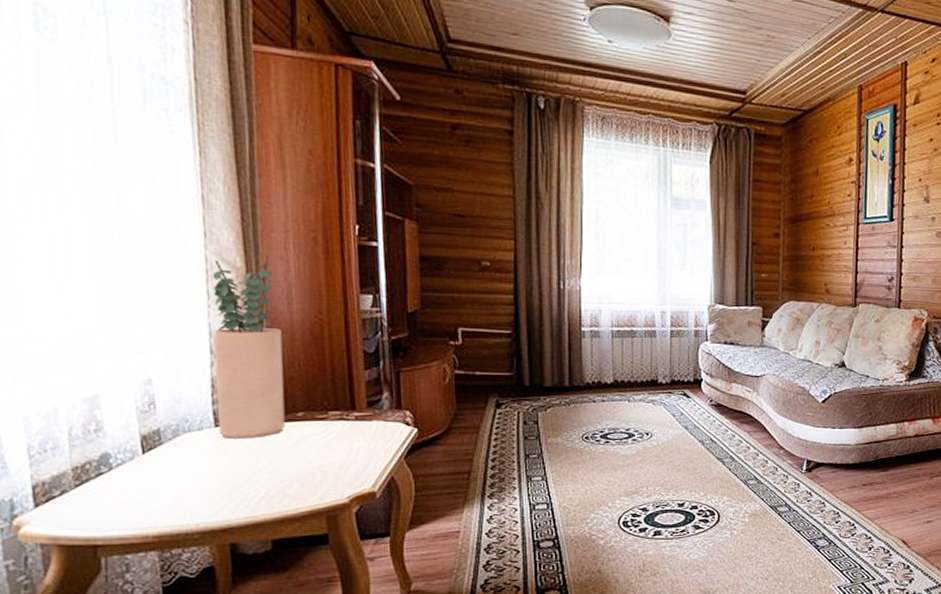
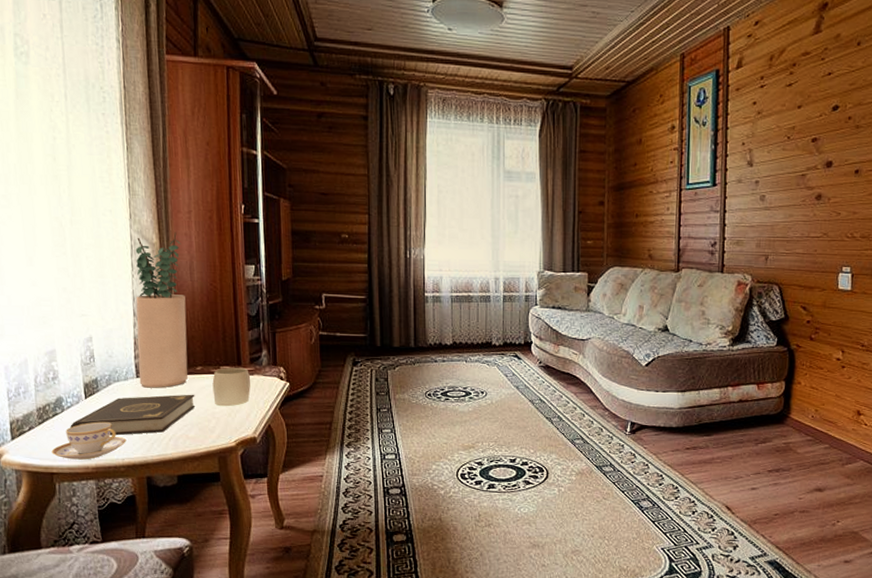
teacup: none [94,480,202,528] -> present [51,421,127,460]
book: none [121,444,296,497] -> present [70,394,196,436]
mug: none [318,412,369,458] -> present [212,367,251,407]

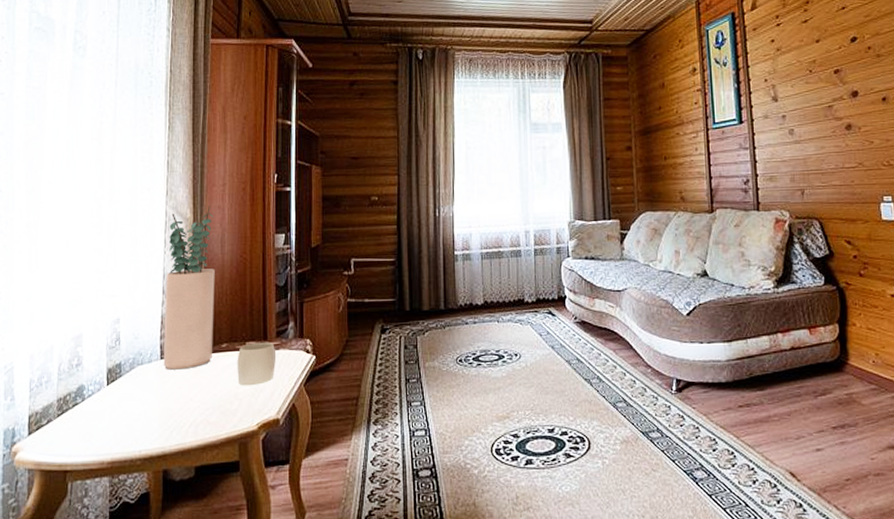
teacup: present [51,421,127,460] -> none [67,410,145,454]
book: present [70,394,196,436] -> none [89,374,219,425]

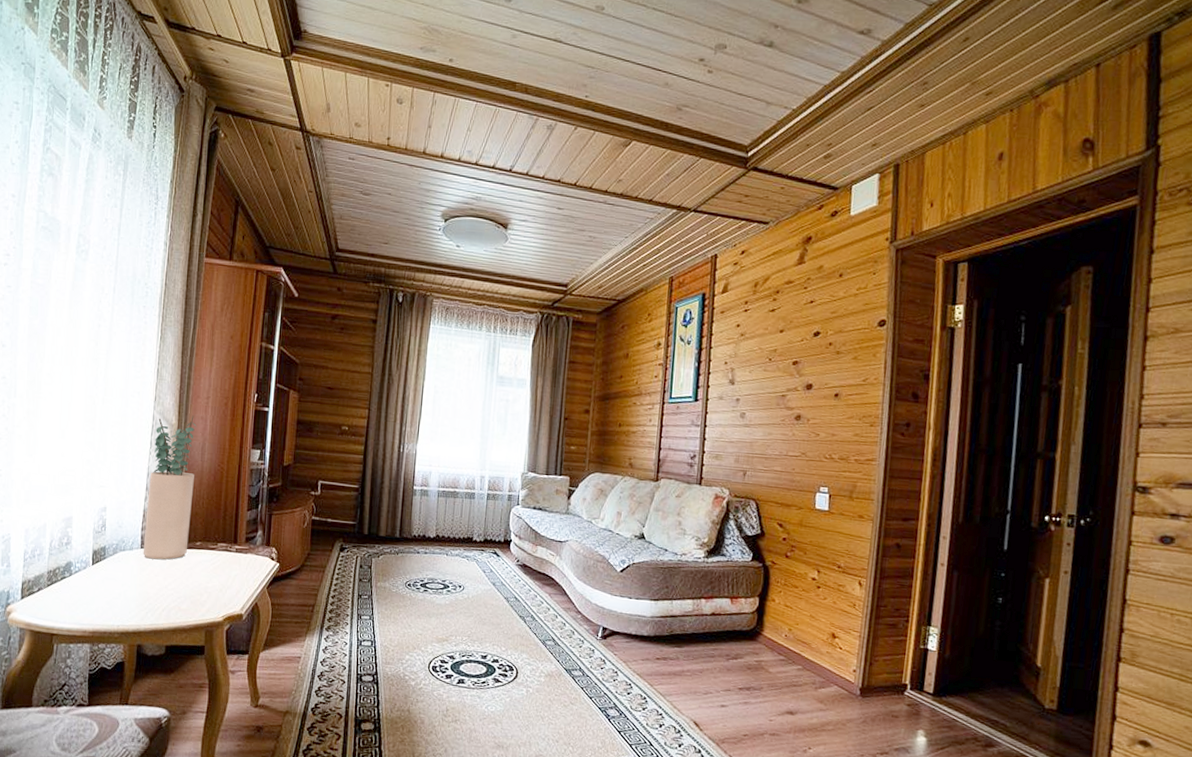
mug: present [237,342,277,386] -> none [208,545,245,583]

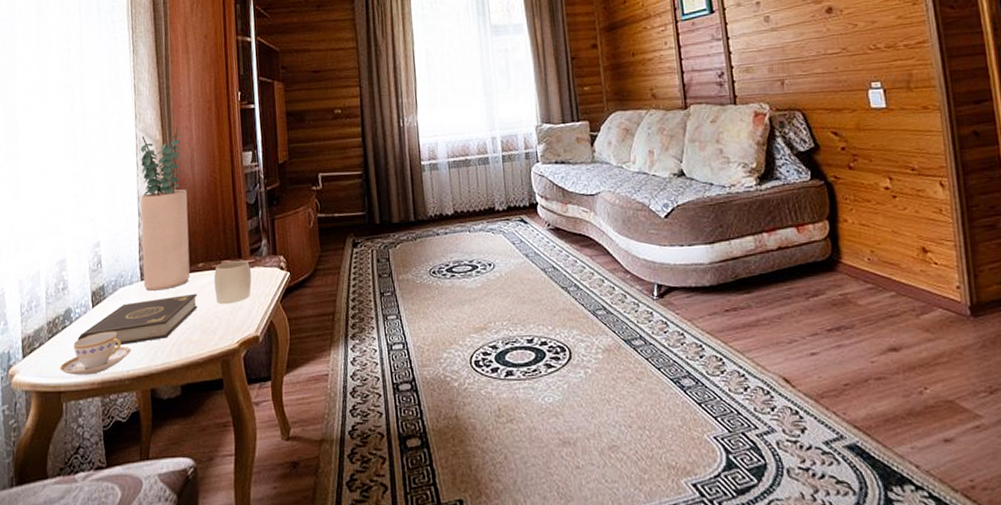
teacup: none [55,587,124,624] -> present [59,331,131,376]
book: none [75,566,191,603] -> present [78,293,198,346]
mug: none [208,545,245,583] -> present [214,260,252,305]

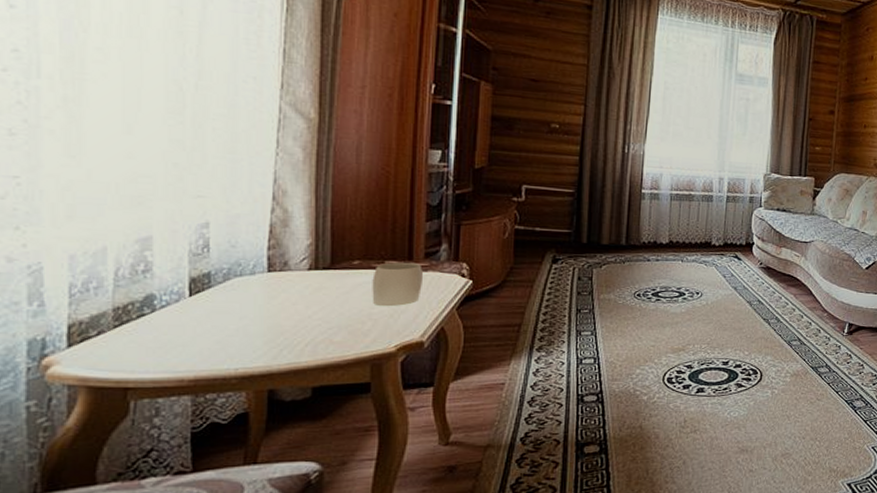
teacup: present [59,331,131,376] -> none [129,324,244,371]
book: present [78,293,198,346] -> none [162,292,347,341]
vase: present [140,126,191,291] -> none [271,107,348,285]

